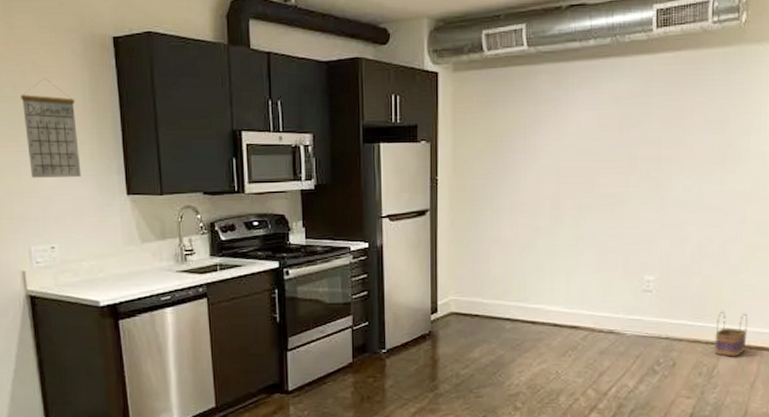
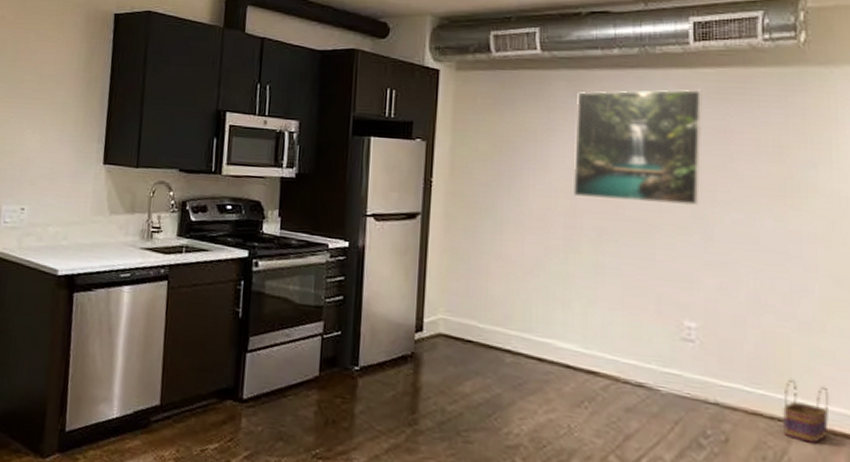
calendar: present [21,79,82,178] -> none [16,47,70,142]
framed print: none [557,73,663,180] -> present [573,89,702,206]

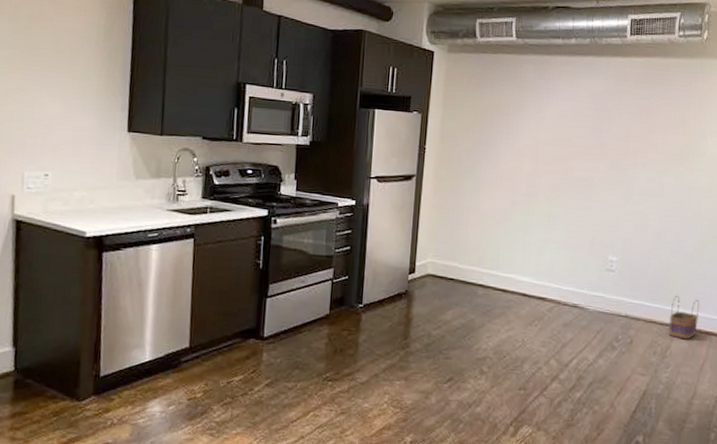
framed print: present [573,89,702,206] -> none [535,74,634,168]

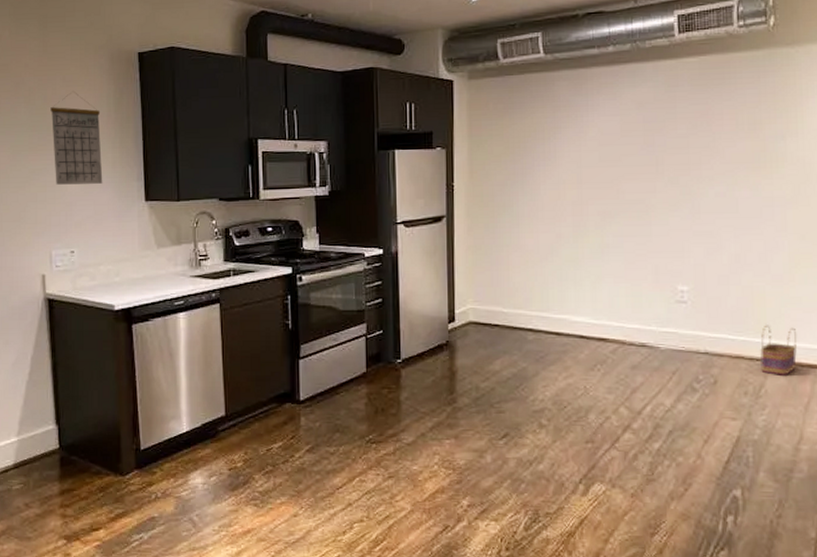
calendar: none [35,15,89,110] -> present [50,92,103,185]

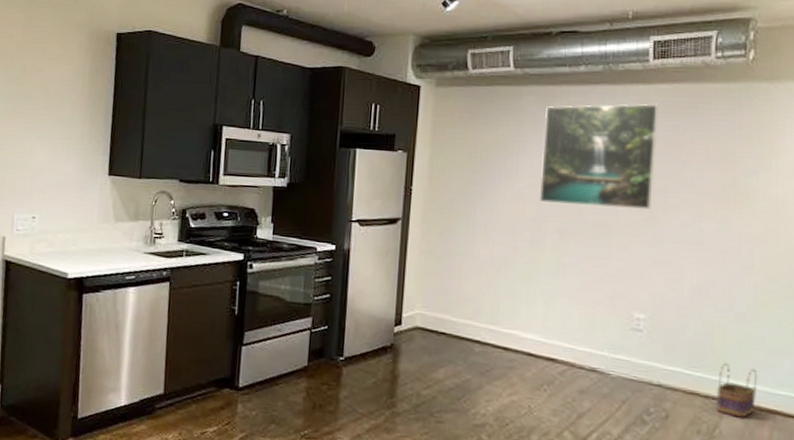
calendar: present [50,92,103,185] -> none [25,65,75,155]
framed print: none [577,77,688,186] -> present [540,103,659,210]

